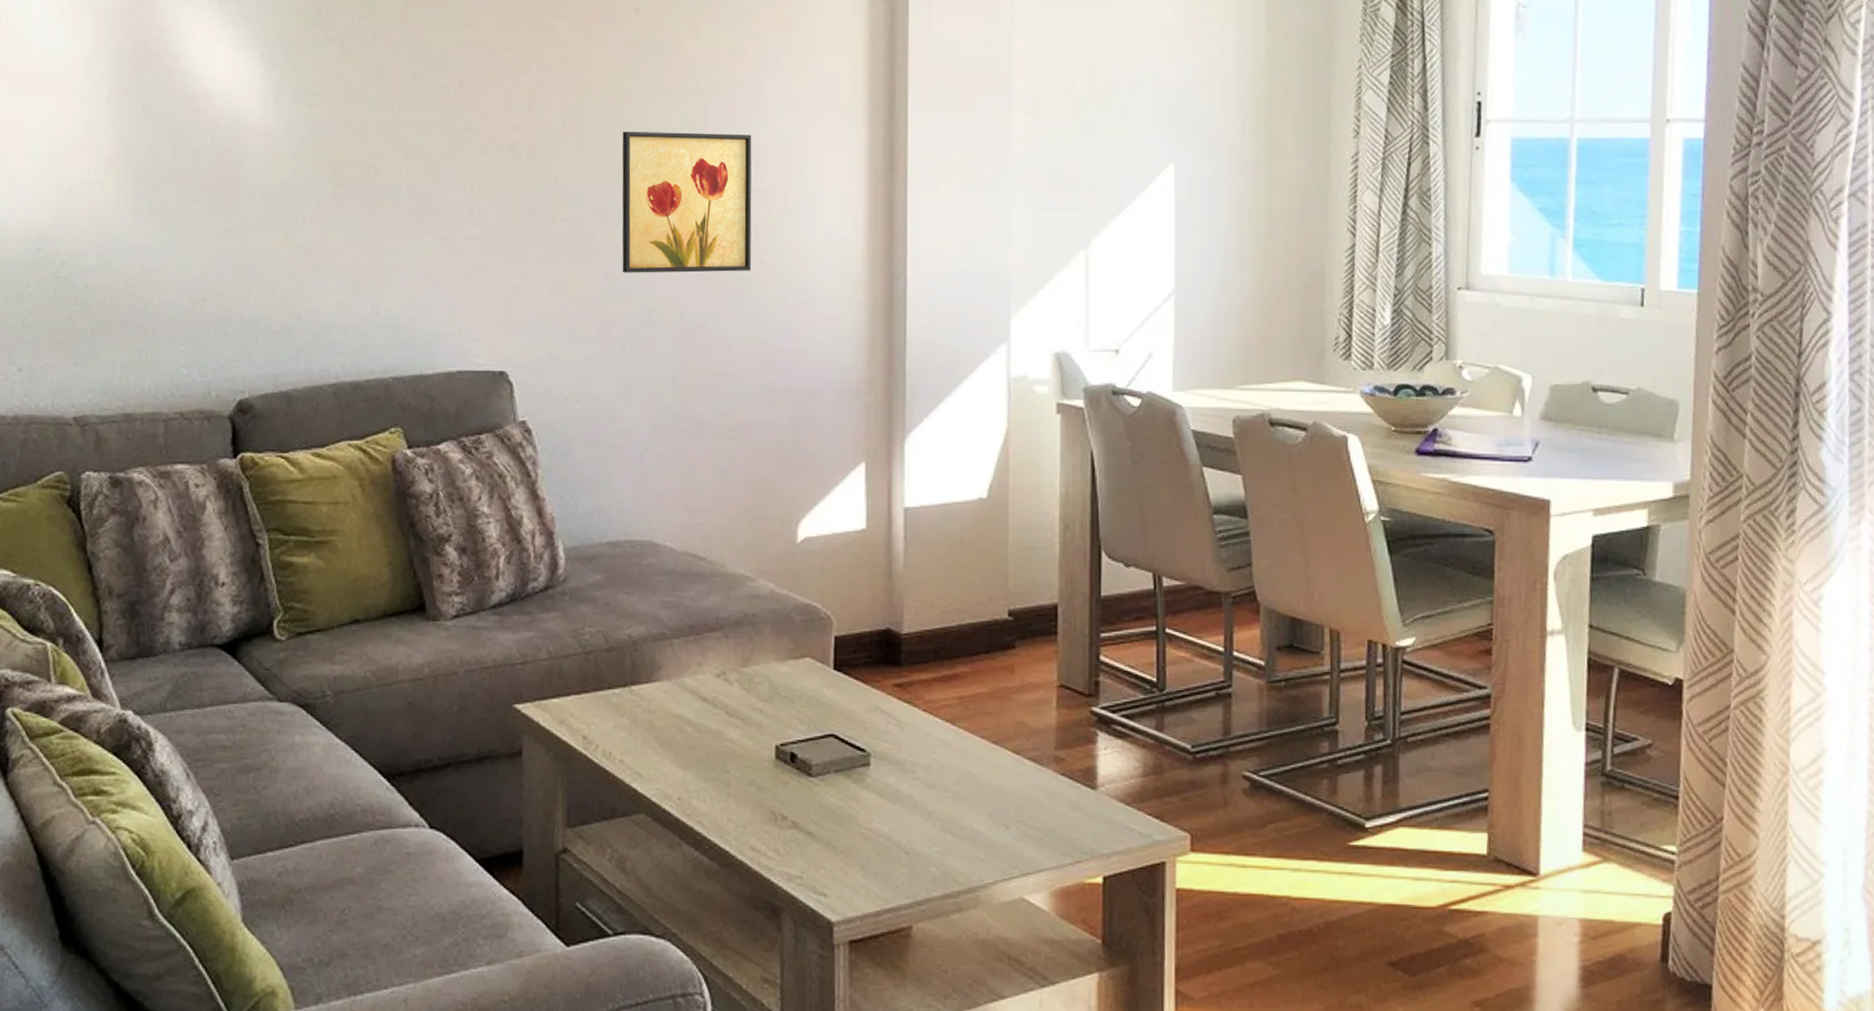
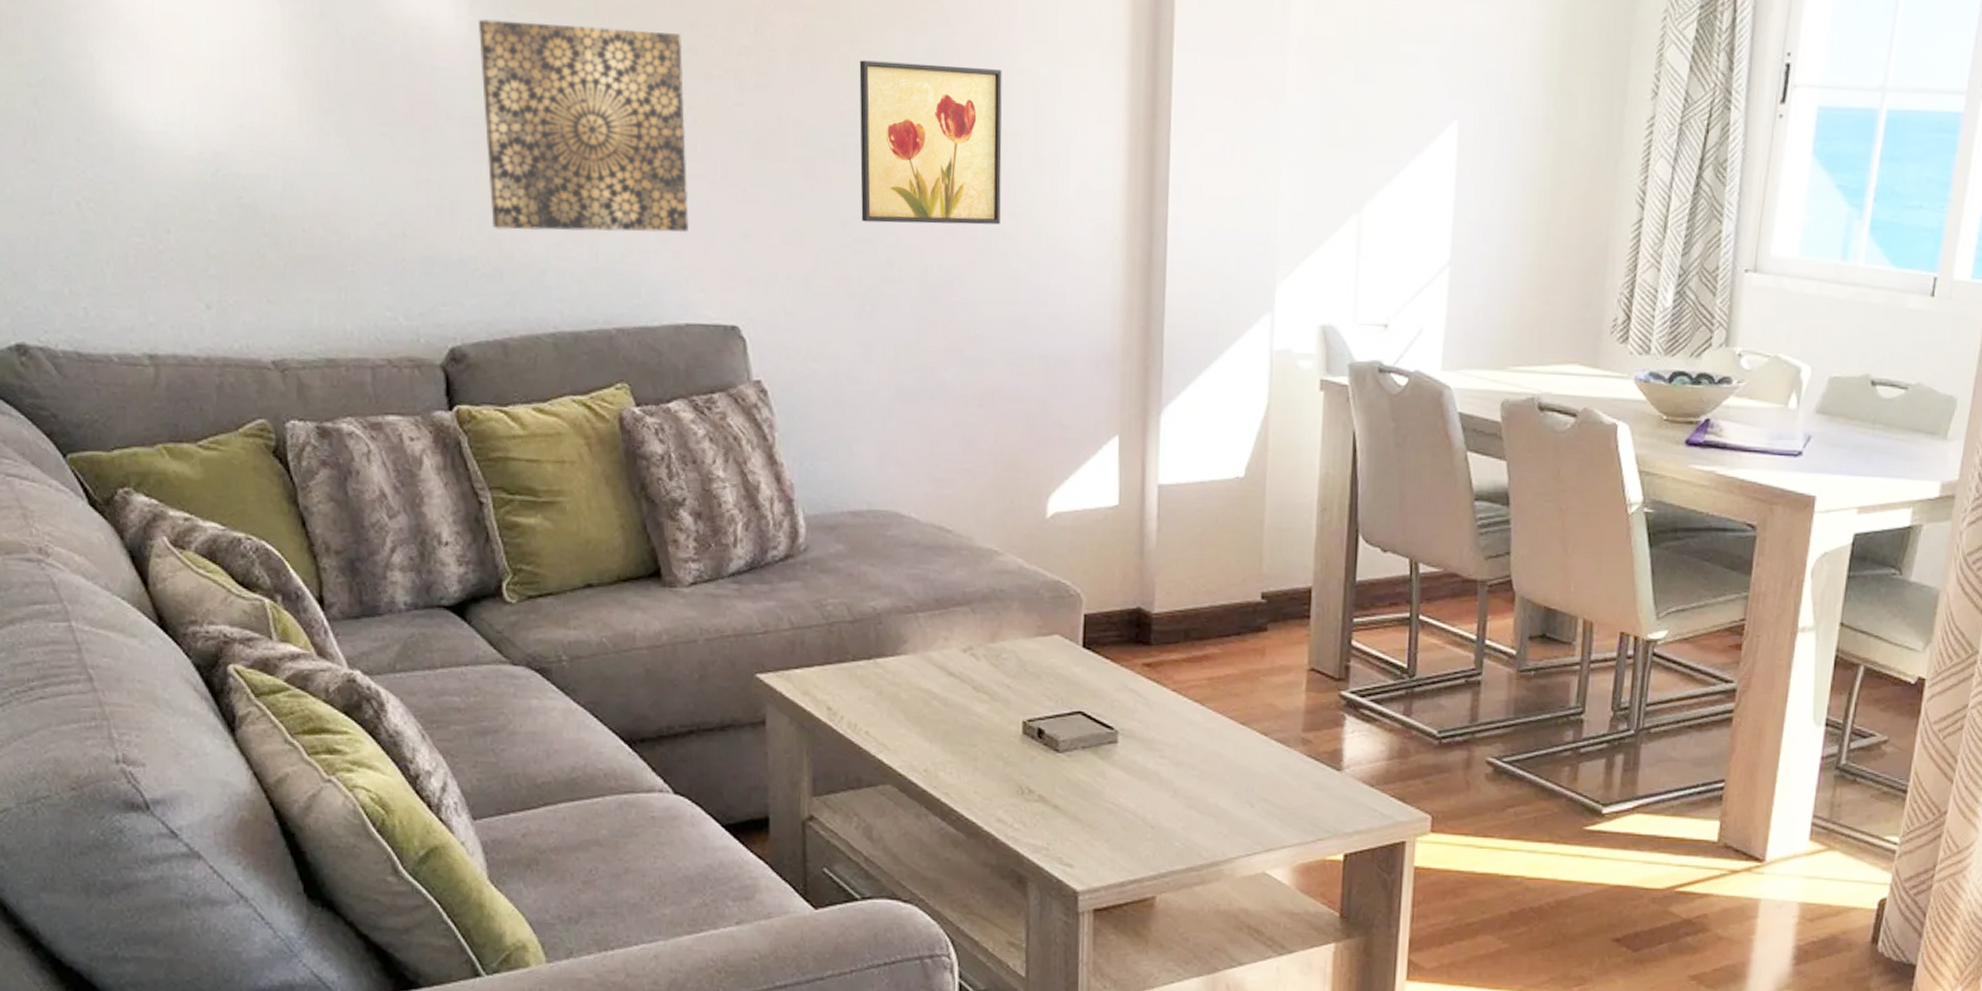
wall art: none [281,109,464,292] -> present [478,19,690,233]

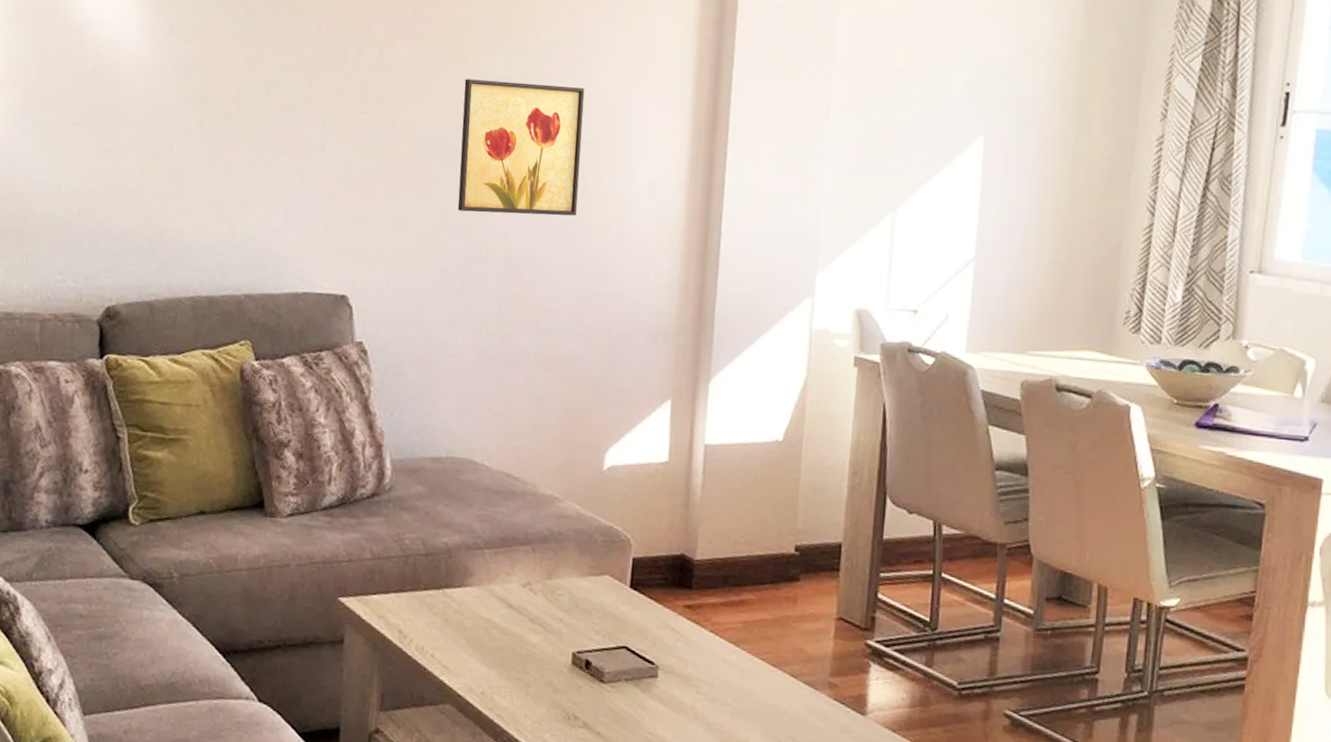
wall art: present [478,19,690,233] -> none [150,42,320,217]

